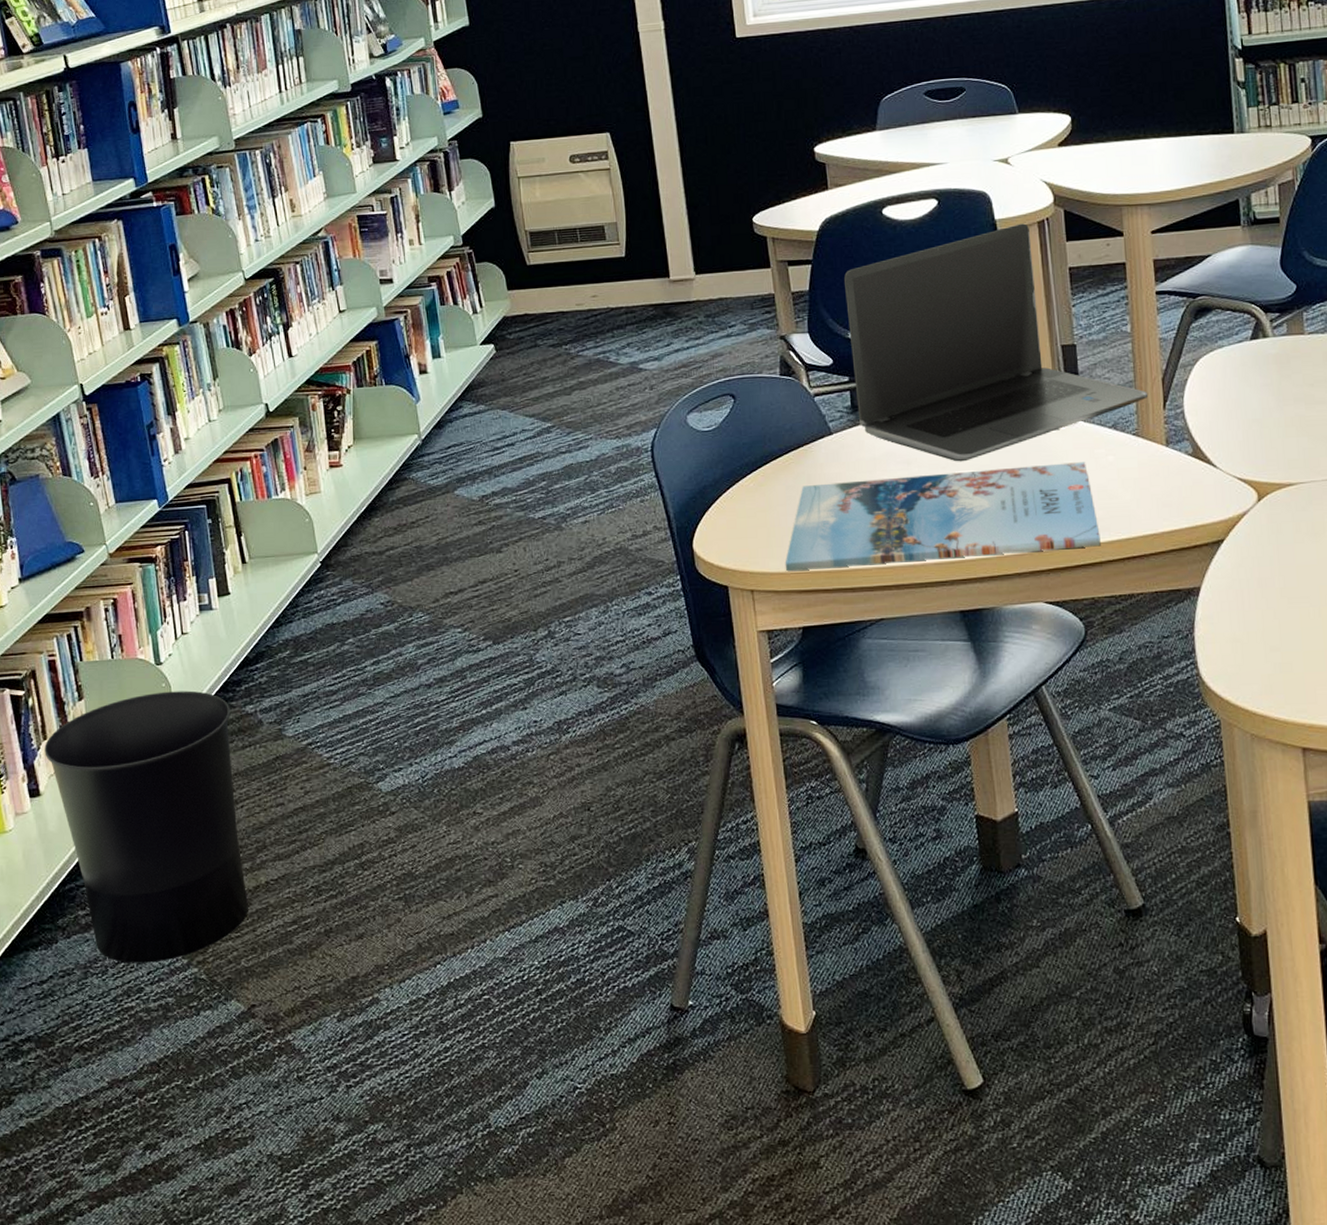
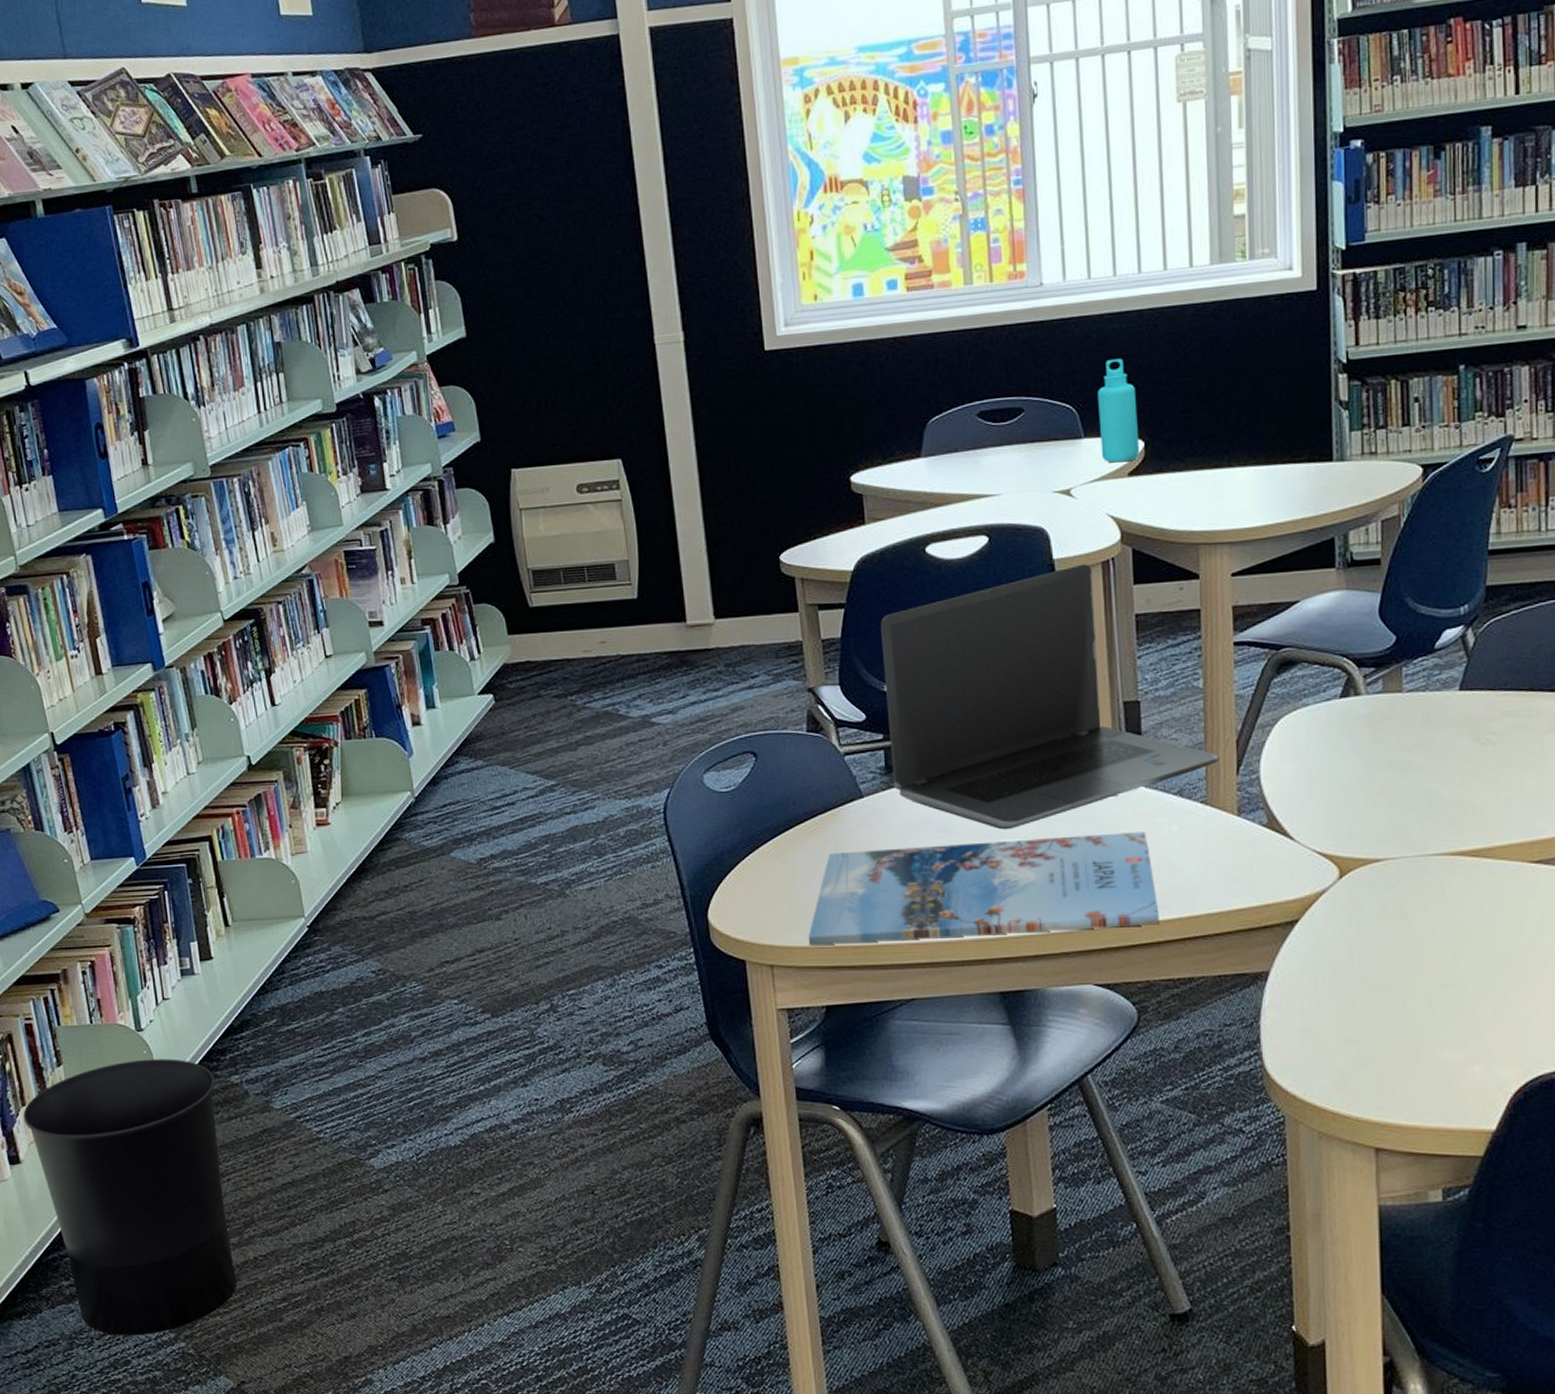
water bottle: none [1029,45,1068,135] -> present [1098,358,1140,463]

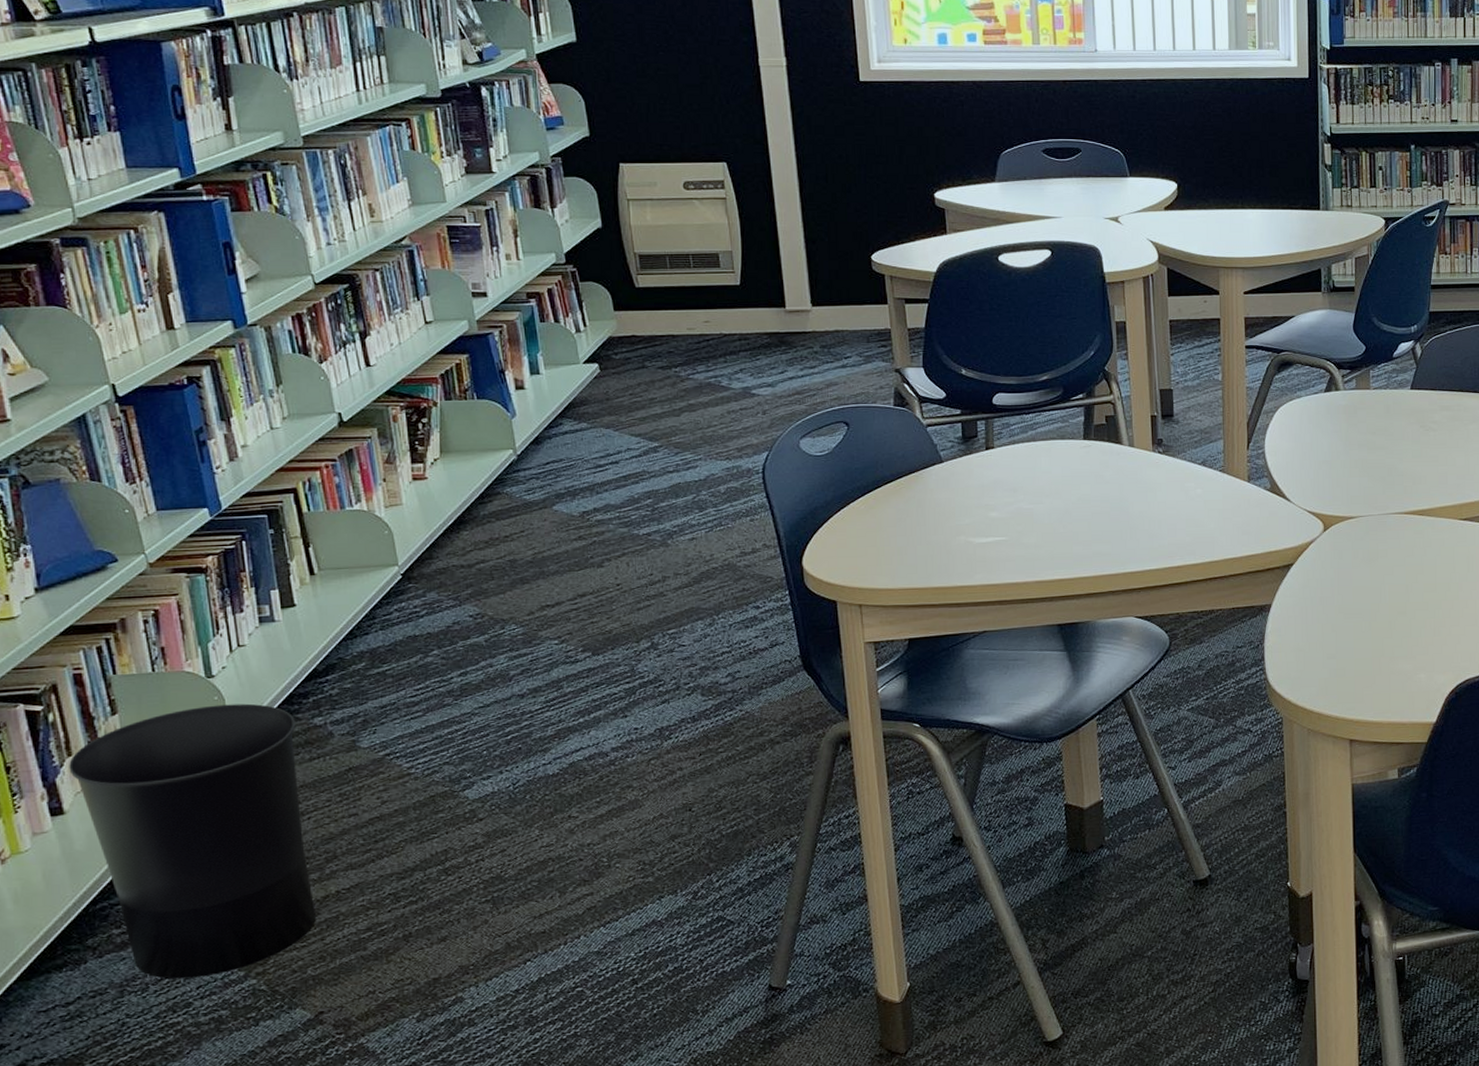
magazine: present [808,832,1159,946] -> none [893,494,1187,588]
laptop computer: present [880,564,1220,830] -> none [959,278,1235,491]
water bottle: present [1098,358,1140,463] -> none [1141,116,1174,199]

